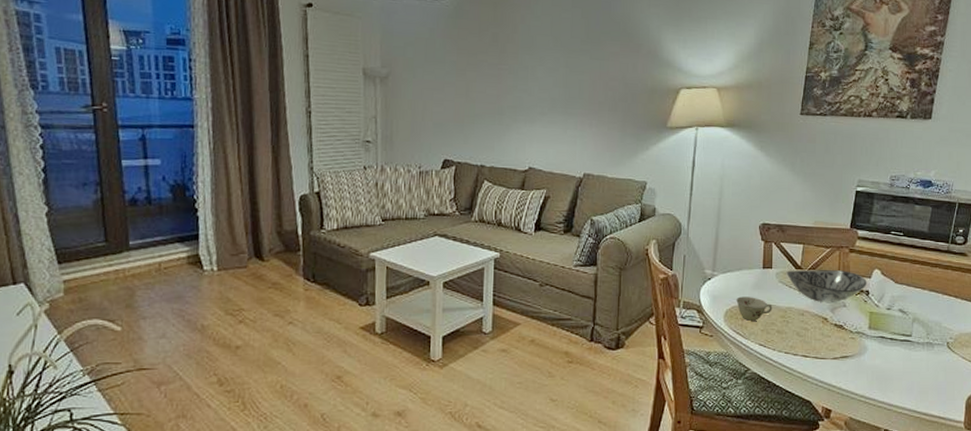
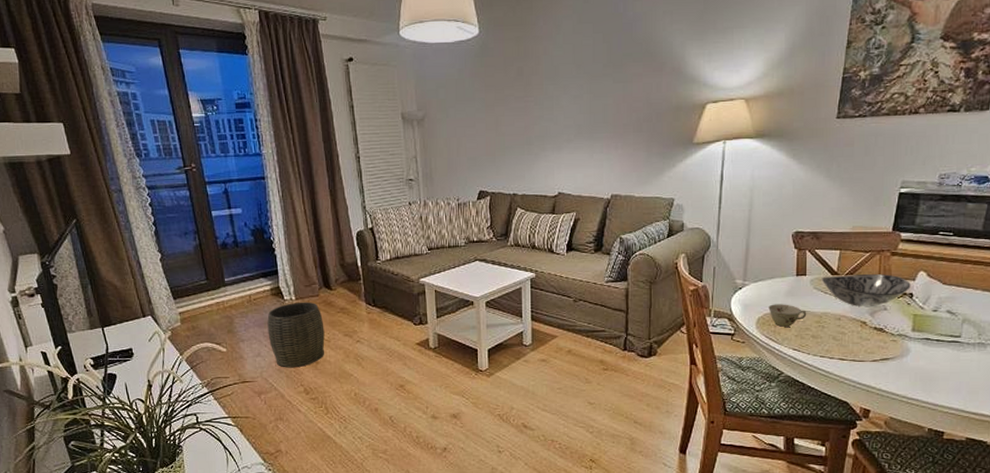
woven basket: none [178,273,251,353] -> present [267,302,325,368]

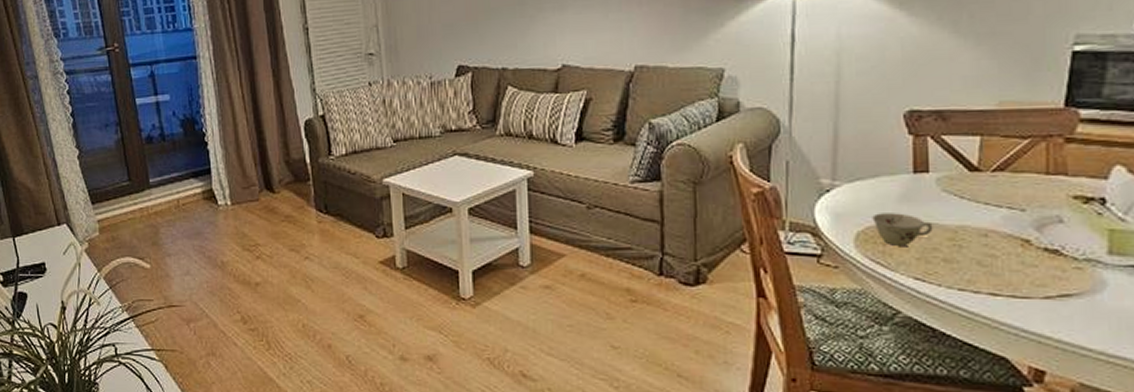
woven basket: present [267,302,325,368] -> none [198,207,266,290]
decorative bowl: present [821,274,911,307] -> none [953,170,1101,219]

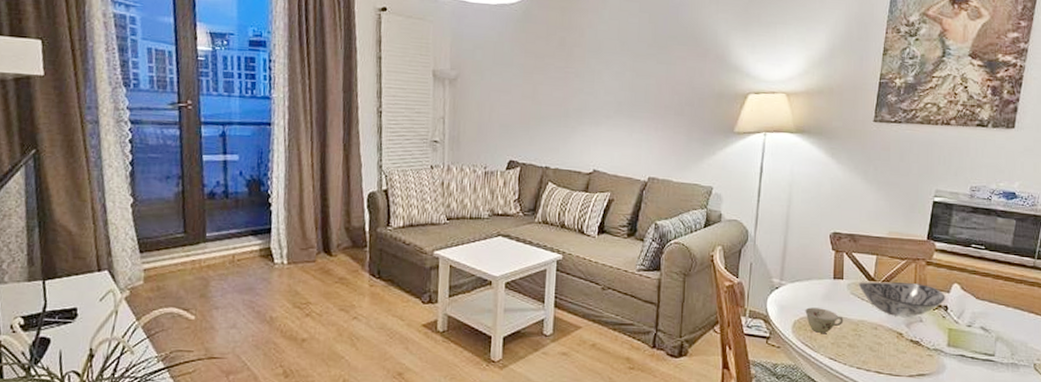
decorative bowl: none [953,170,1101,219] -> present [858,281,945,318]

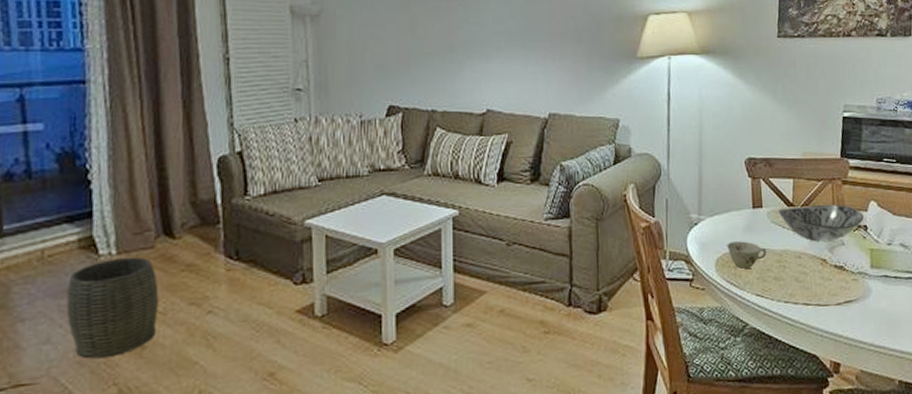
woven basket: none [248,267,318,345] -> present [66,256,159,359]

